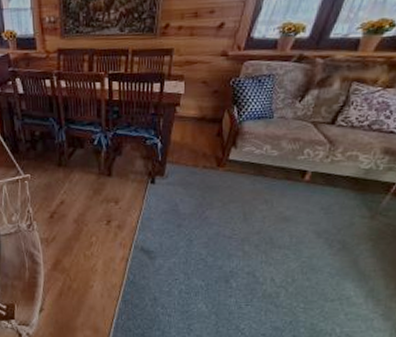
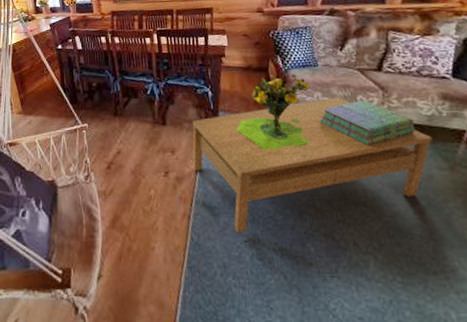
coffee table: none [134,150,363,273] -> present [192,97,433,233]
bouquet: none [180,125,261,202] -> present [235,74,311,151]
stack of books: none [263,154,352,196] -> present [319,100,416,145]

